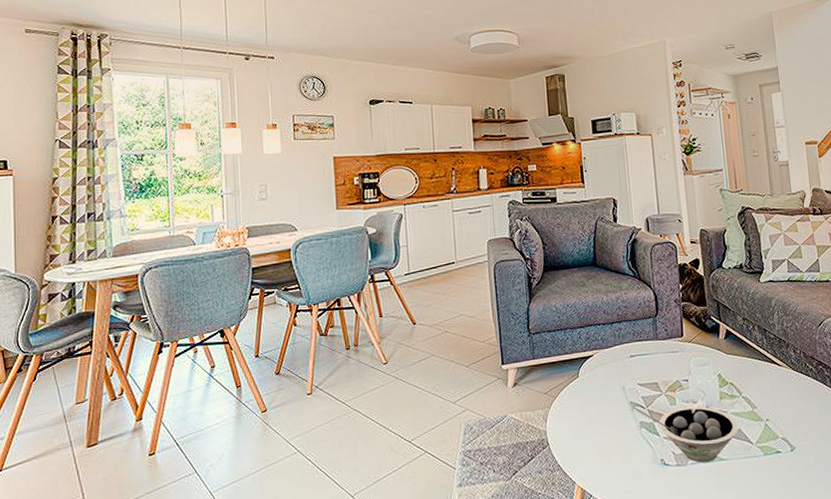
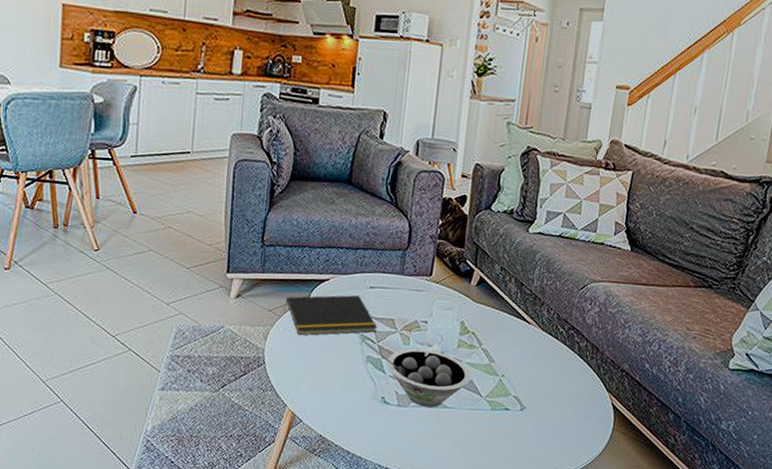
notepad: none [557,365,645,413] -> present [283,295,378,336]

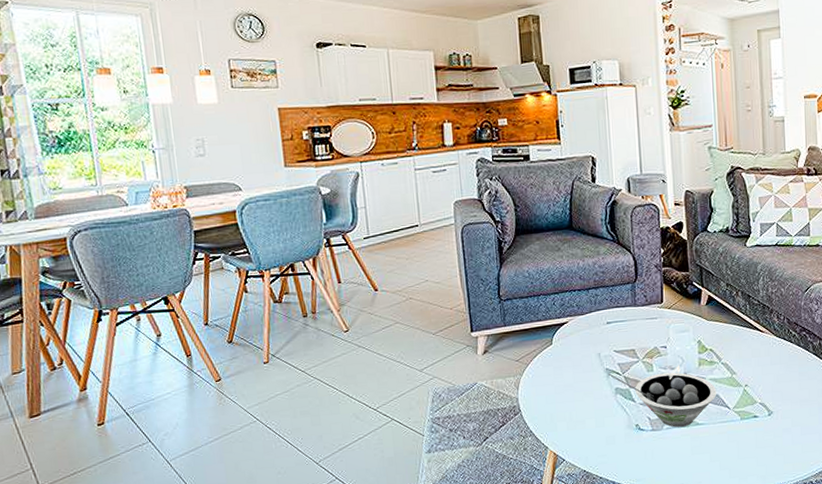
notepad: present [283,295,378,336] -> none [529,332,621,380]

